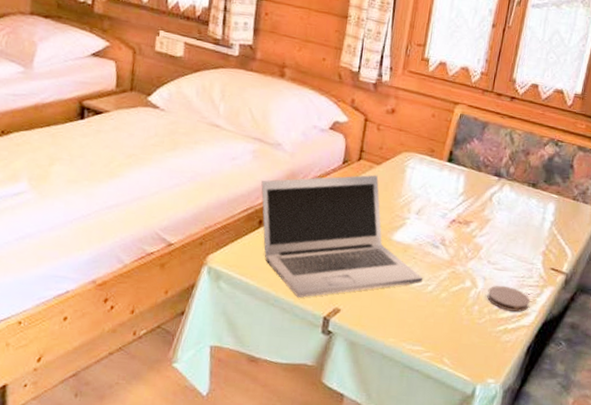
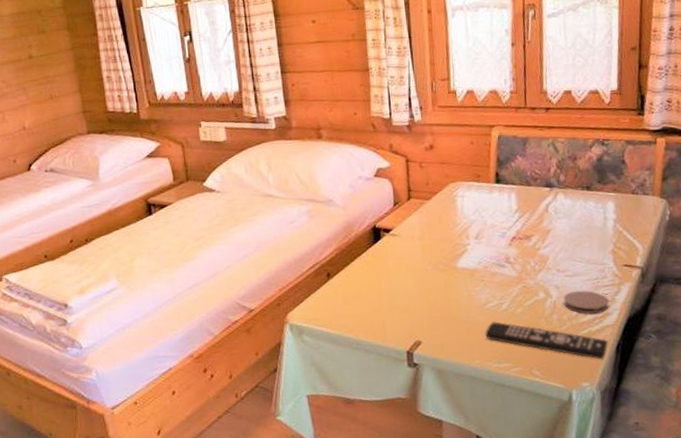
laptop: present [261,175,424,298] -> none [321,210,496,337]
remote control: none [405,302,521,359] -> present [485,322,608,360]

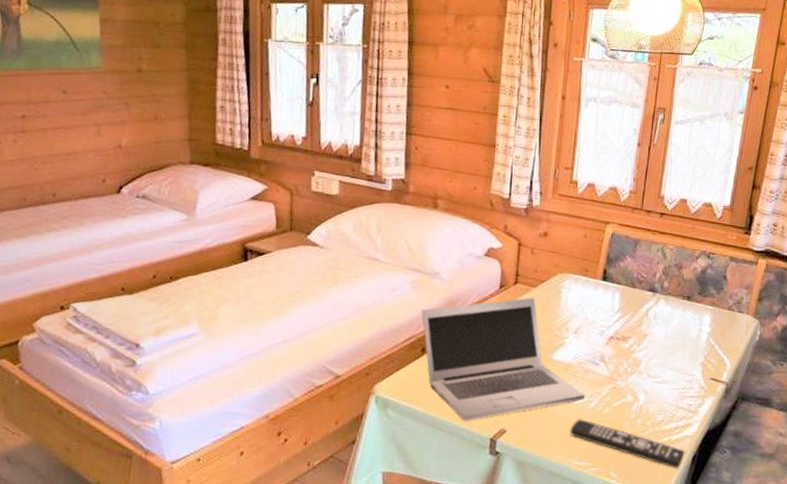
laptop: none [321,210,496,337] -> present [422,297,586,421]
coaster: present [563,290,609,314] -> none [649,398,692,423]

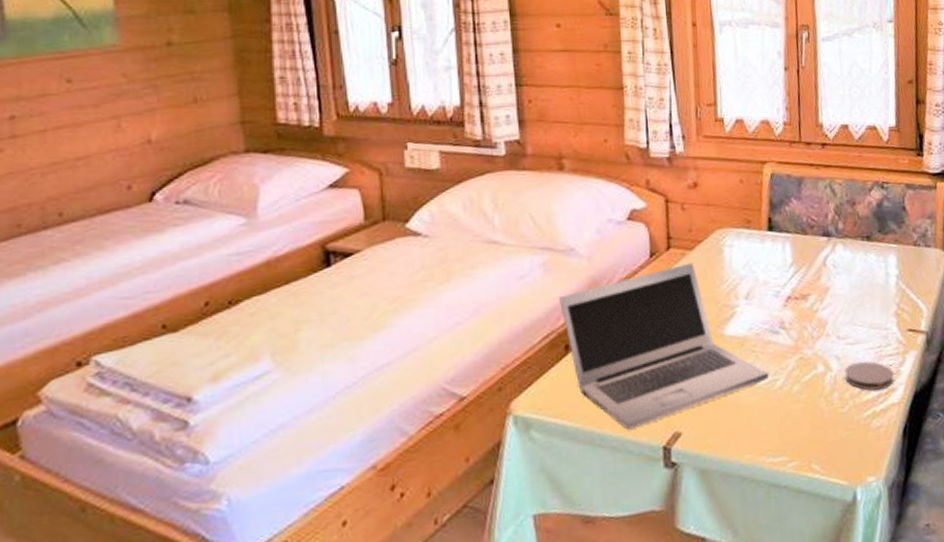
remote control: present [570,419,685,469] -> none [757,403,894,447]
coaster: none [649,398,692,423] -> present [844,361,894,391]

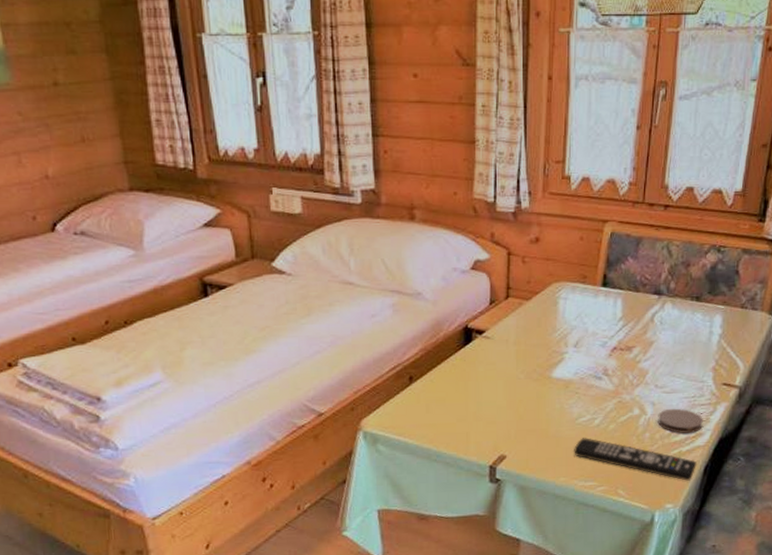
laptop: present [559,262,770,430] -> none [406,311,589,450]
remote control: none [757,403,894,447] -> present [574,438,697,481]

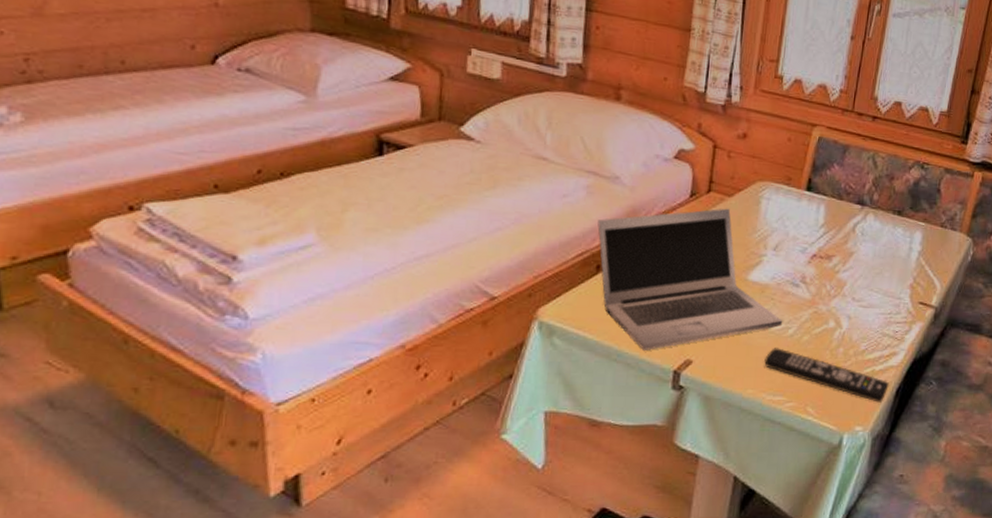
laptop: none [406,311,589,450] -> present [597,208,783,350]
coaster: present [658,408,703,433] -> none [852,324,898,352]

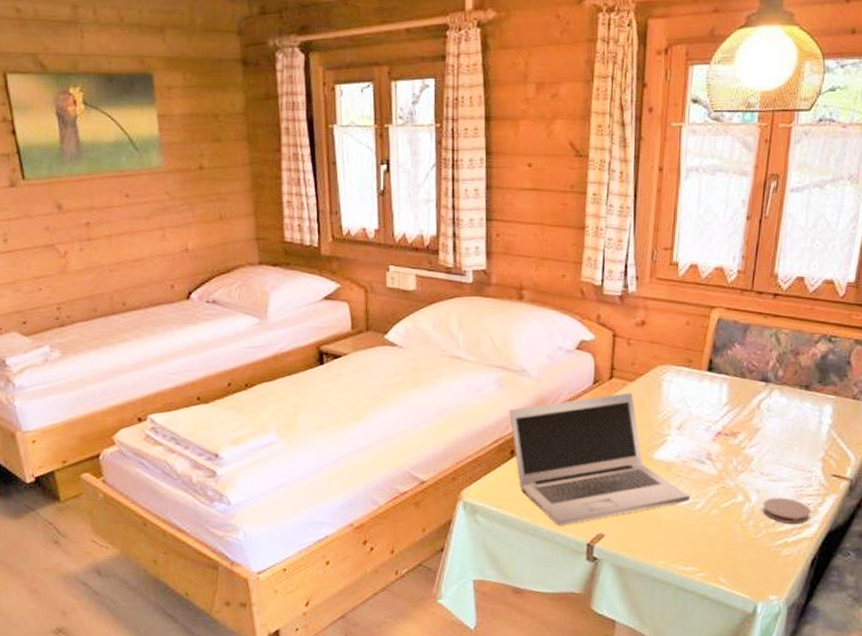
remote control: present [764,348,889,403] -> none [674,521,803,573]
coaster: none [852,324,898,352] -> present [762,497,811,524]

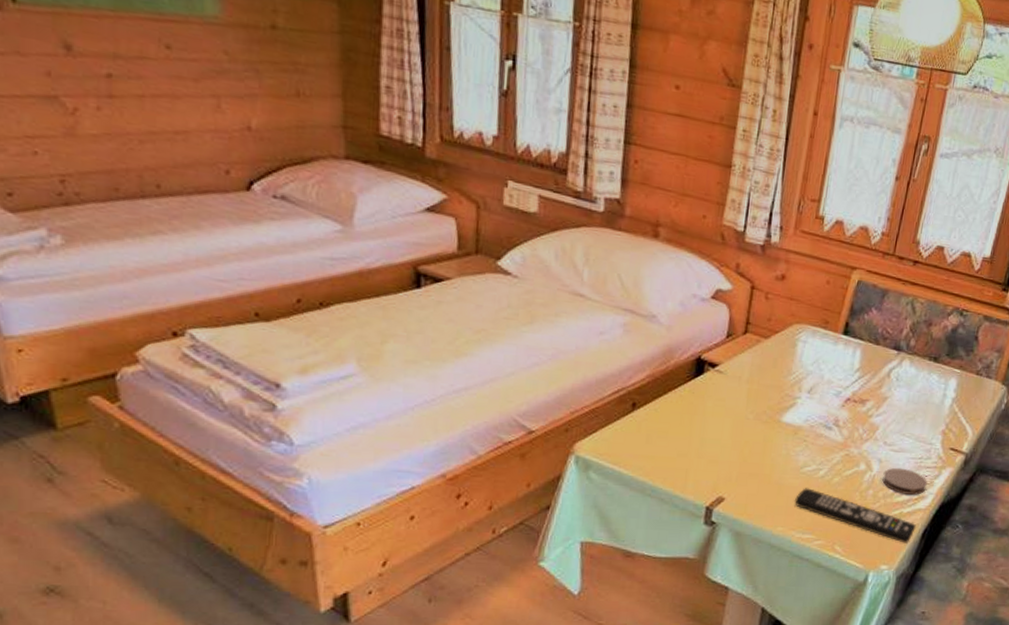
laptop: present [509,392,691,526] -> none [634,350,815,487]
remote control: none [674,521,803,573] -> present [795,488,916,544]

